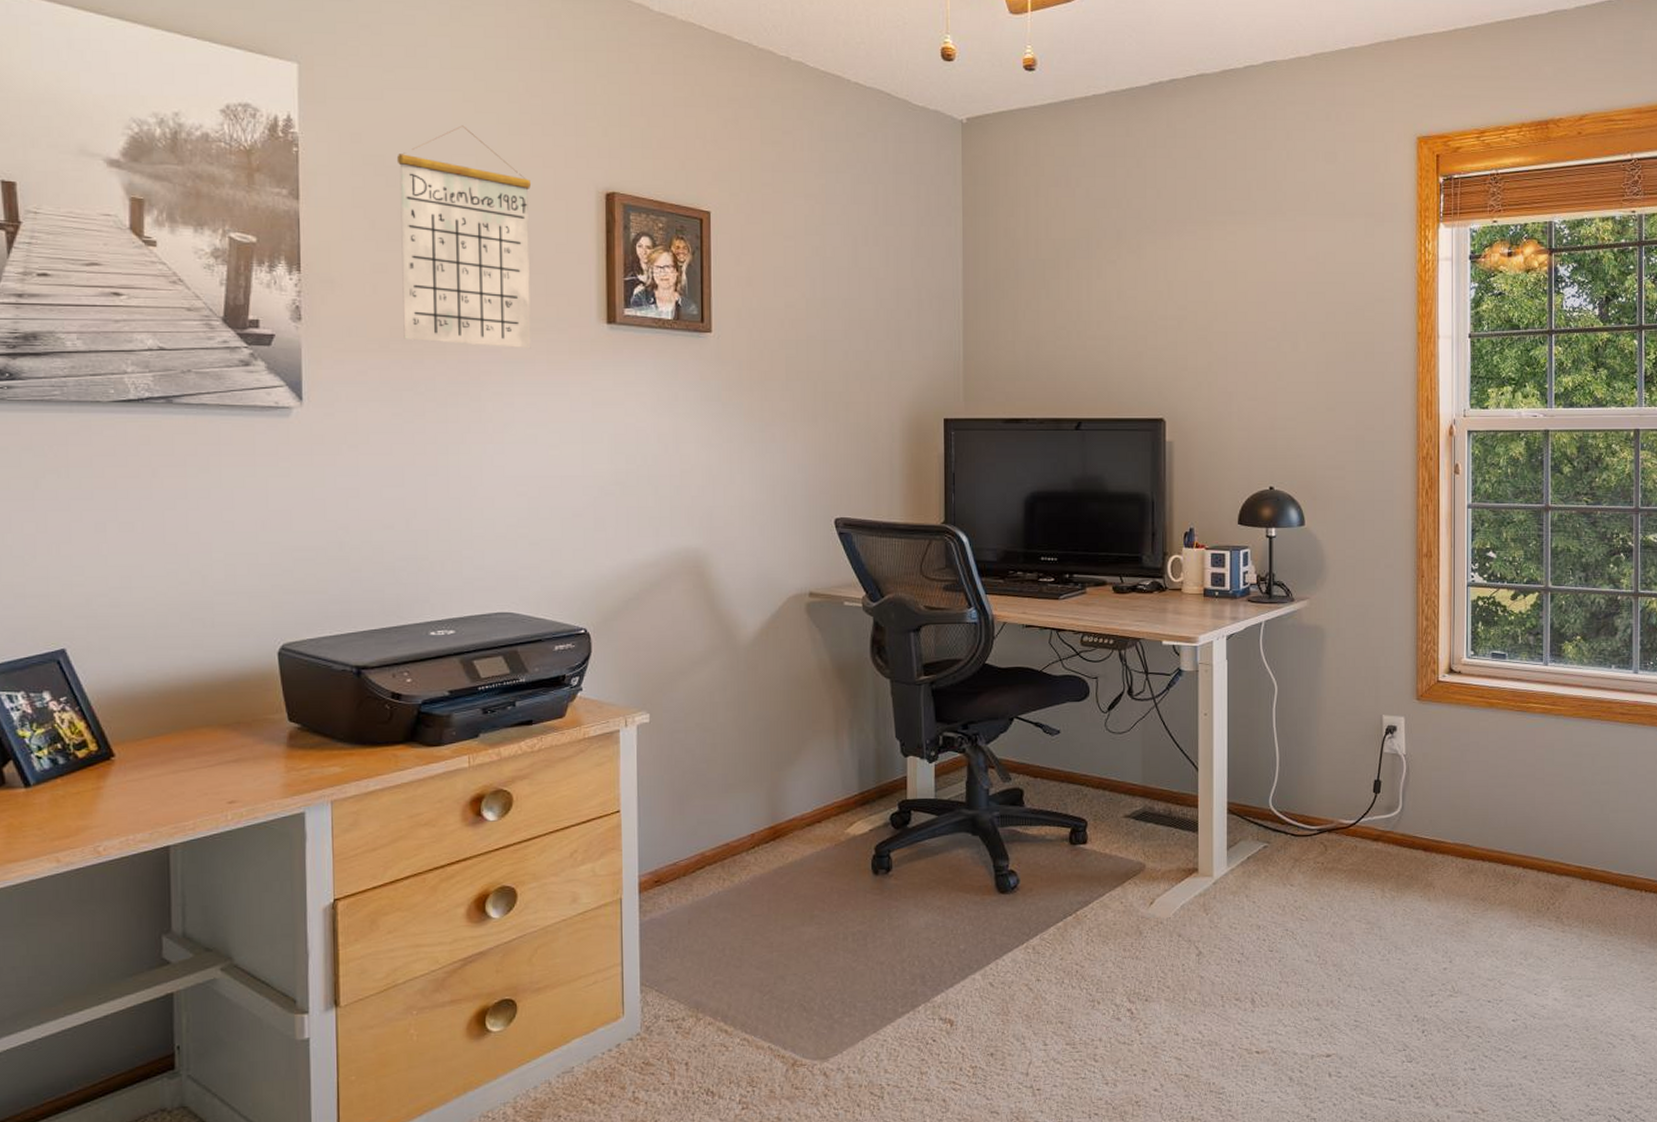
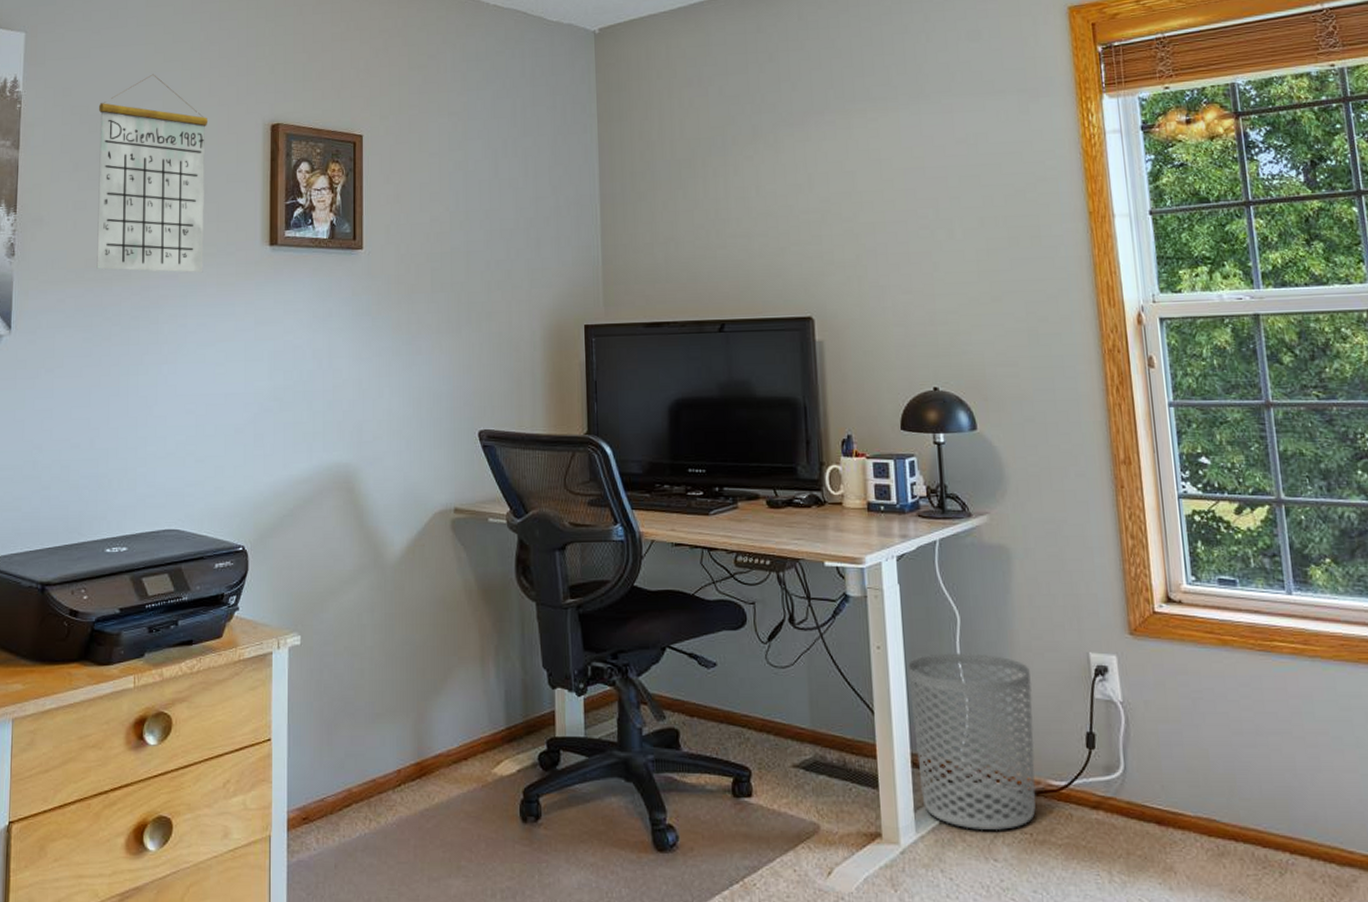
waste bin: none [1229,716,1334,863] -> present [907,652,1036,831]

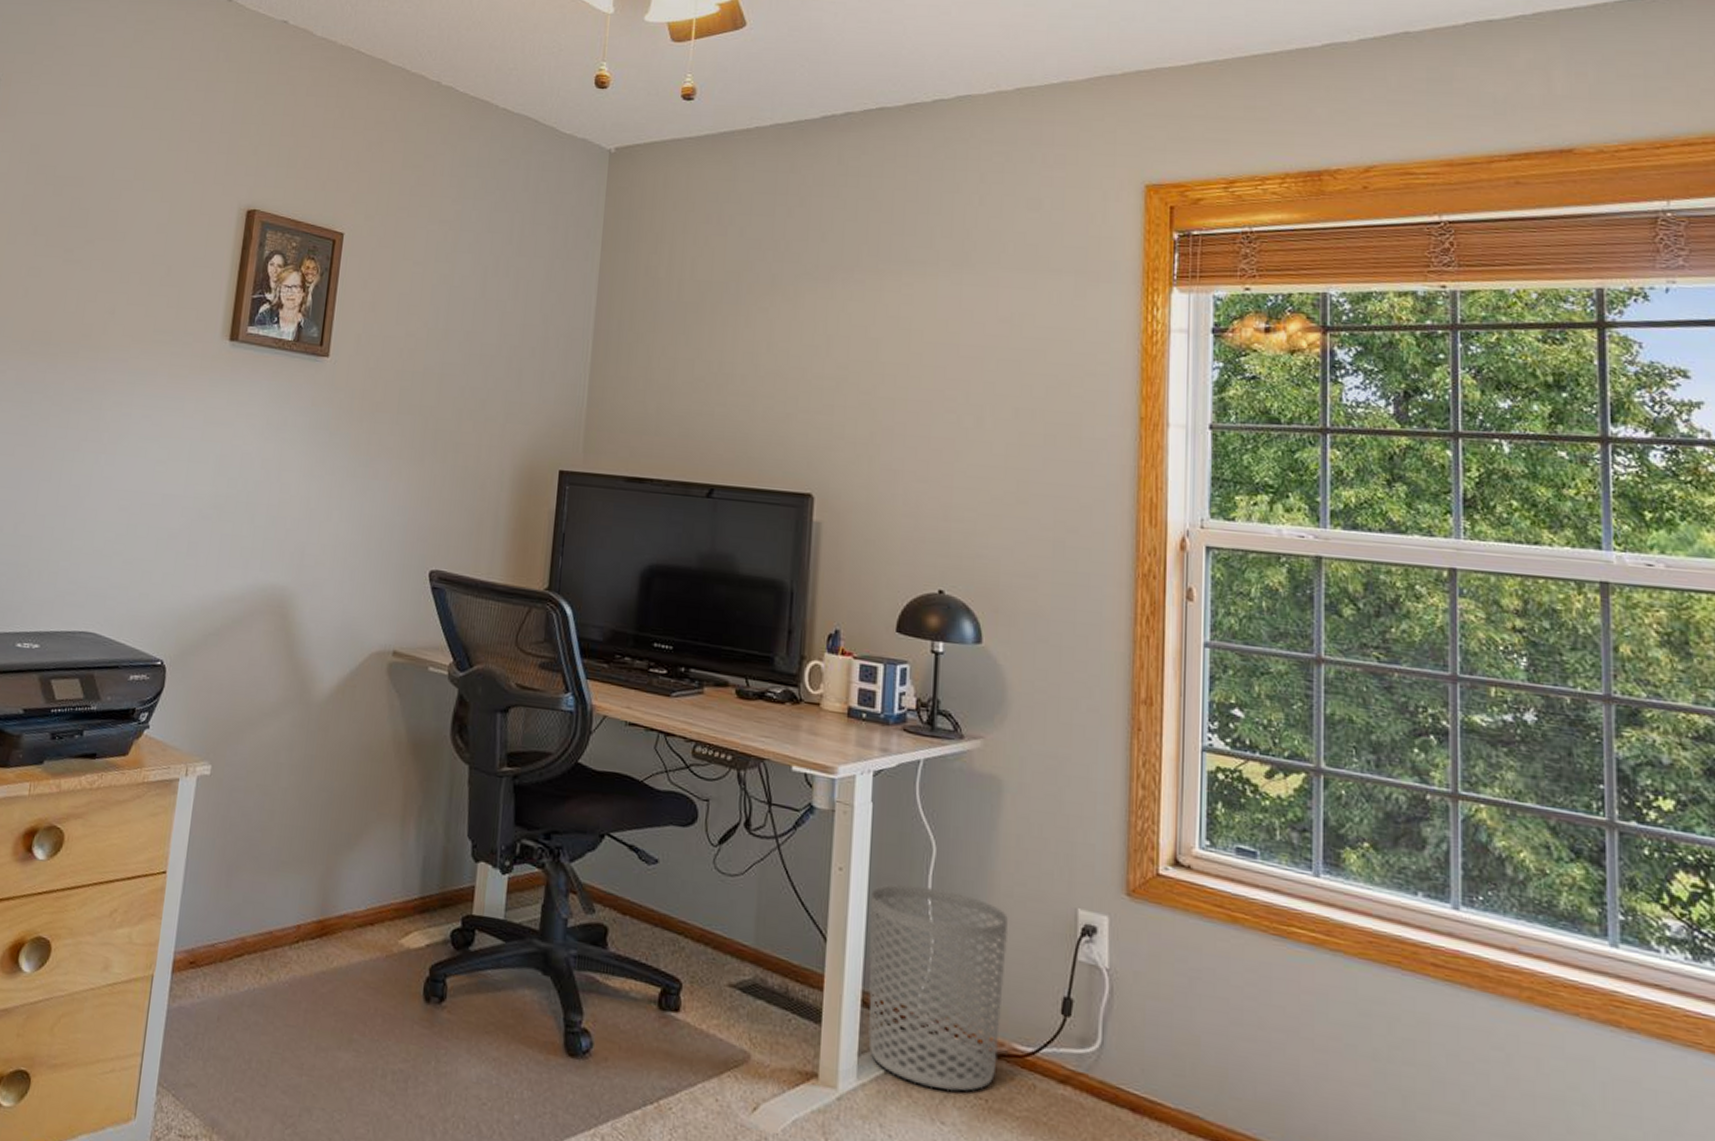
calendar: present [96,74,209,273] -> none [43,140,181,361]

